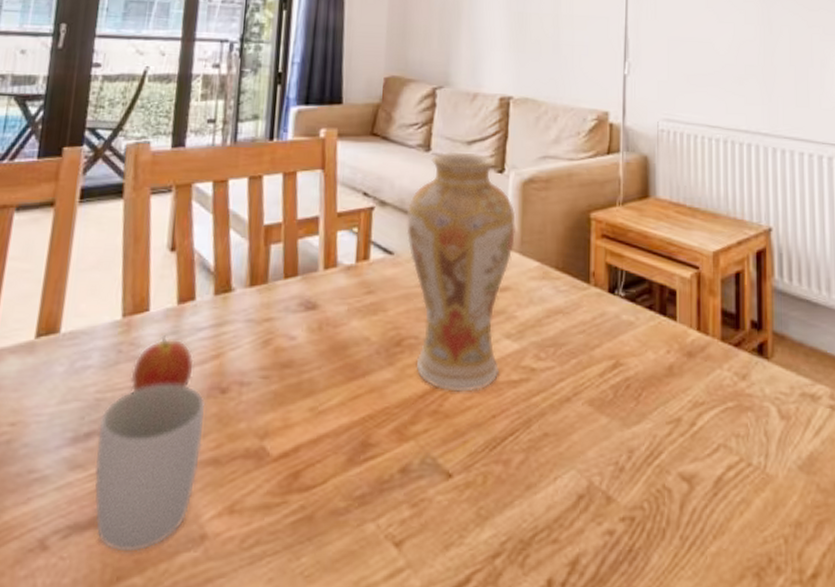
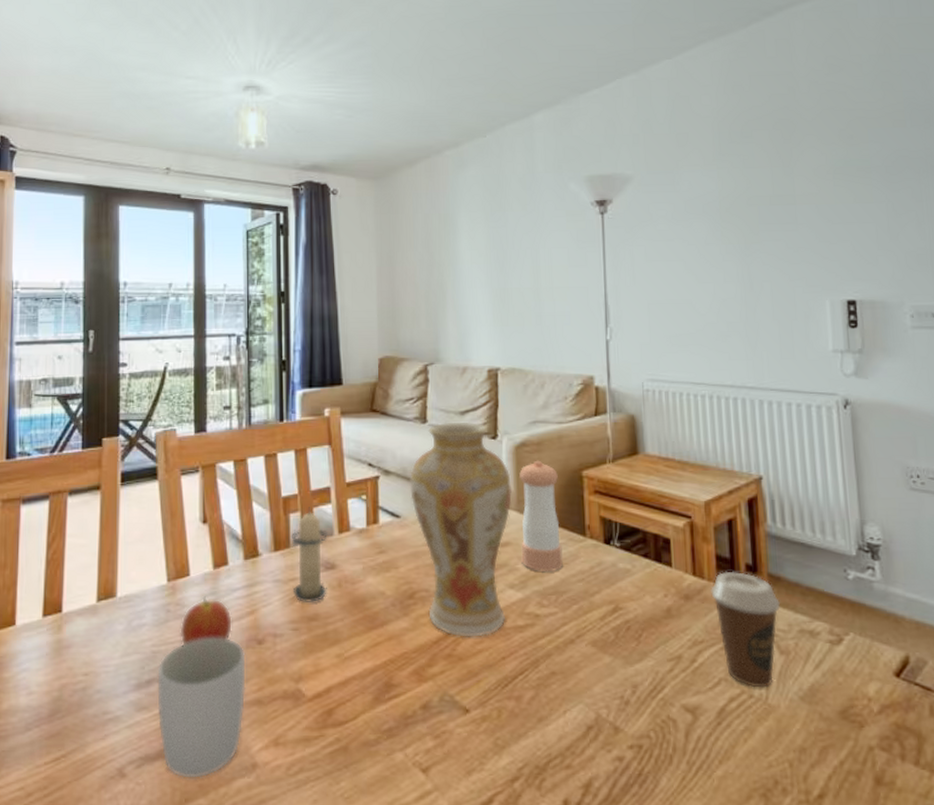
candle: none [266,238,312,347] -> present [292,507,327,602]
pepper shaker: none [520,198,565,321] -> present [519,460,563,571]
coffee cup: none [714,327,783,455] -> present [711,571,780,688]

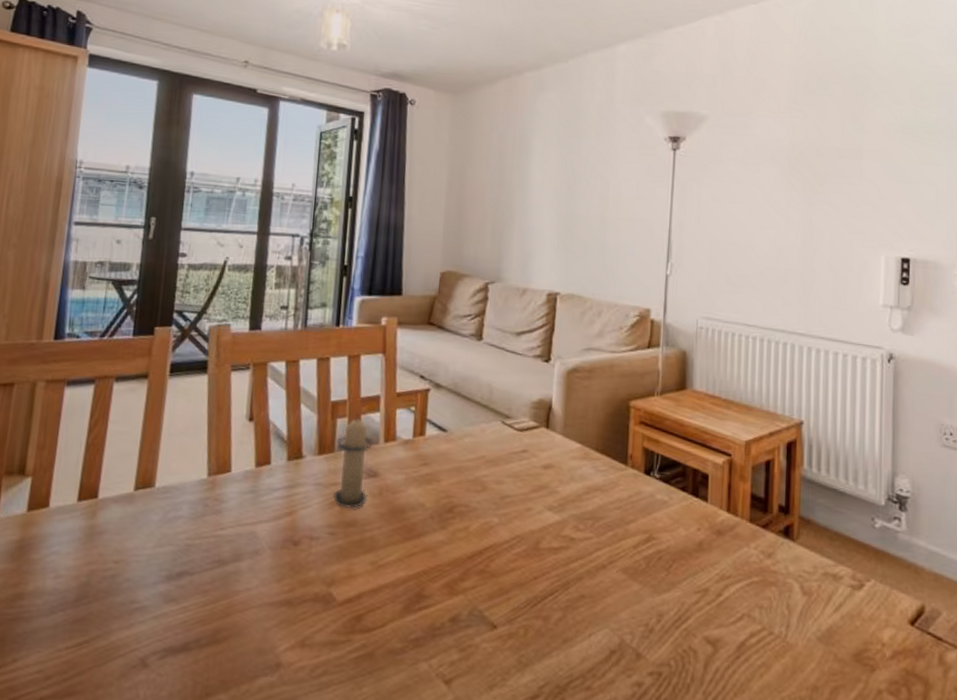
mug: present [157,637,246,778] -> none [185,535,280,674]
fruit: present [180,596,233,644] -> none [215,494,271,540]
vase: present [410,421,512,637] -> none [459,341,560,556]
pepper shaker: present [519,460,563,571] -> none [562,386,606,497]
coffee cup: present [711,571,780,688] -> none [743,510,808,626]

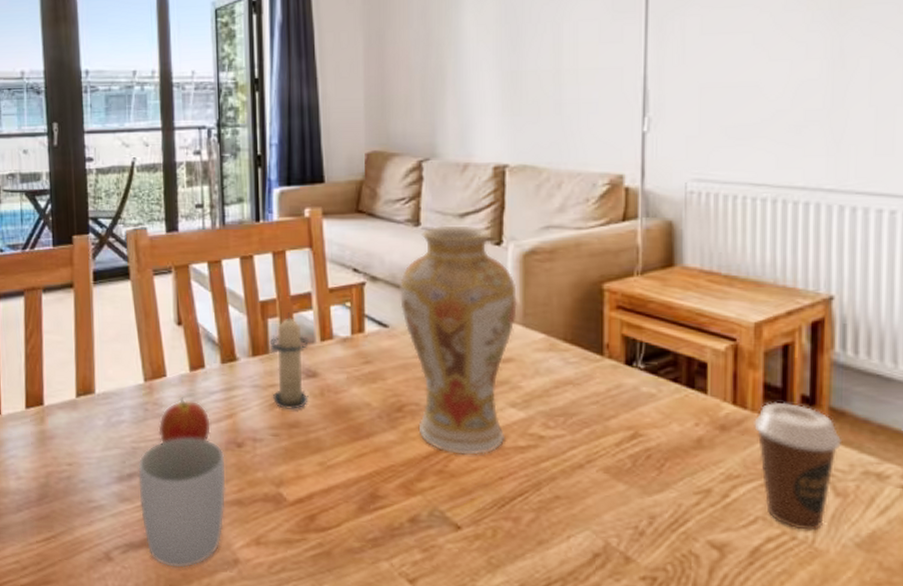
mug: none [185,535,280,674] -> present [138,437,226,568]
fruit: none [215,494,271,540] -> present [158,397,212,443]
vase: none [459,341,560,556] -> present [400,225,517,455]
coffee cup: none [743,510,808,626] -> present [754,401,841,531]

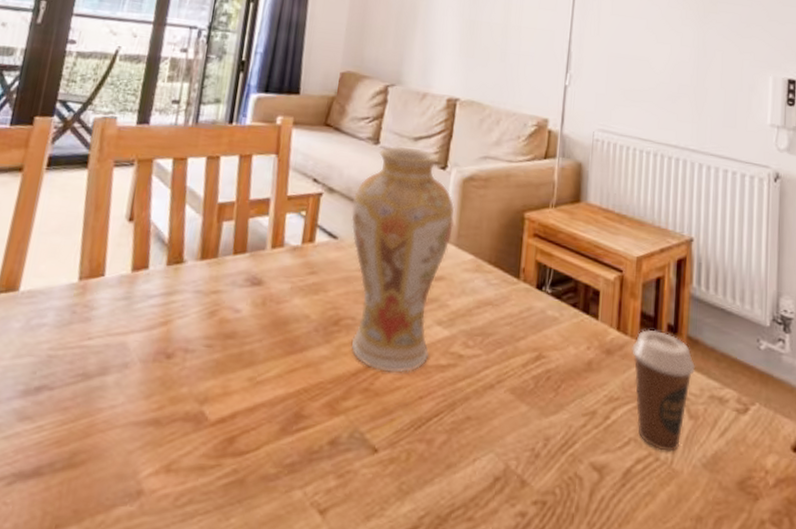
mug: present [138,437,226,568] -> none [39,345,151,503]
fruit: present [158,397,212,443] -> none [81,300,144,351]
candle: present [270,312,309,409] -> none [213,217,260,319]

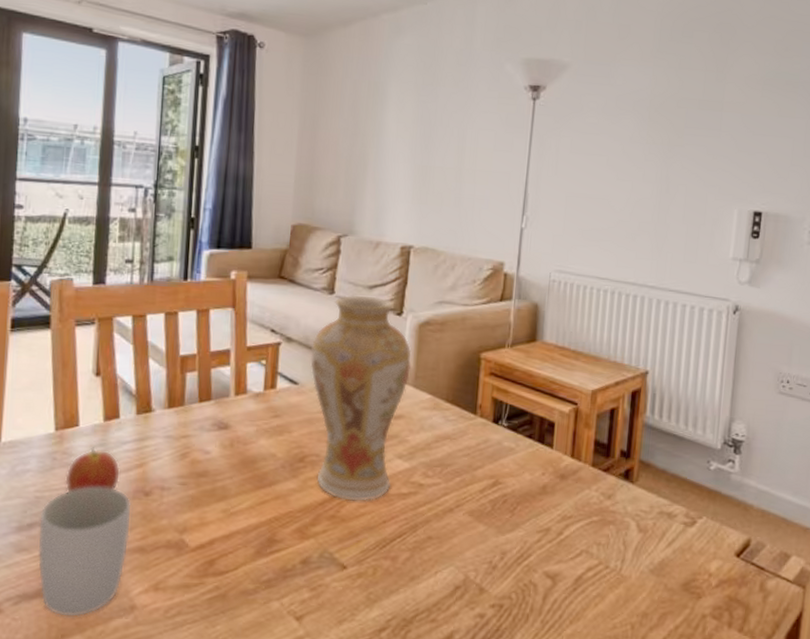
mug: none [39,345,151,503] -> present [38,486,132,617]
fruit: none [81,300,144,351] -> present [65,447,121,492]
coffee cup: present [632,329,695,452] -> none [585,455,646,560]

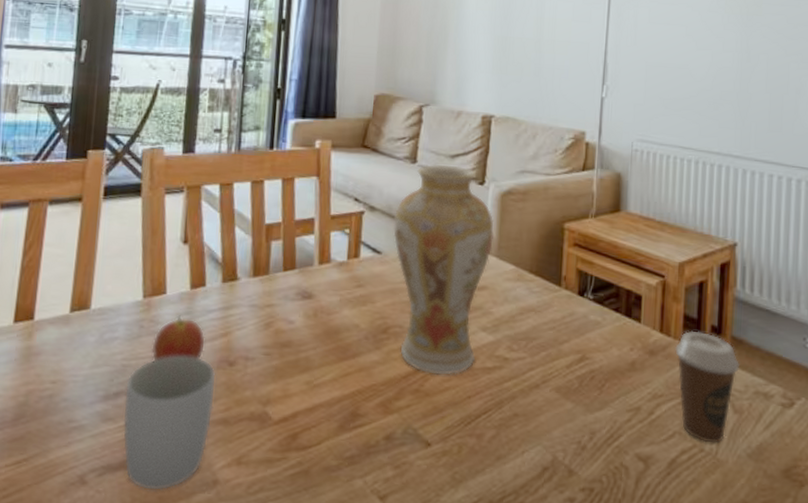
coffee cup: none [585,455,646,560] -> present [675,330,739,444]

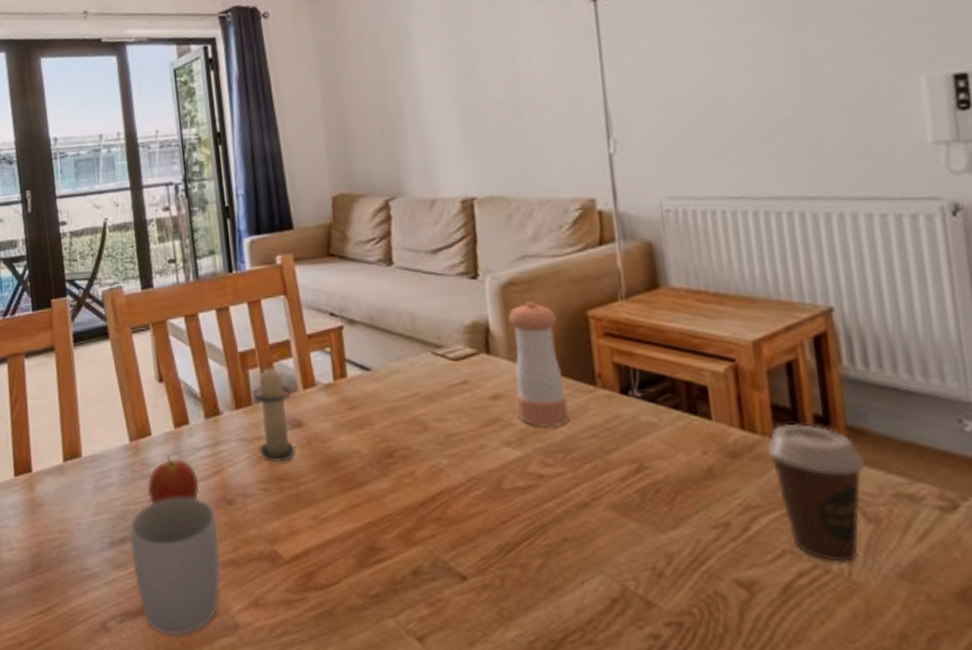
candle: none [268,236,308,329] -> present [253,362,296,462]
vase: present [393,164,494,375] -> none [378,261,502,499]
pepper shaker: none [496,209,540,318] -> present [508,300,569,427]

